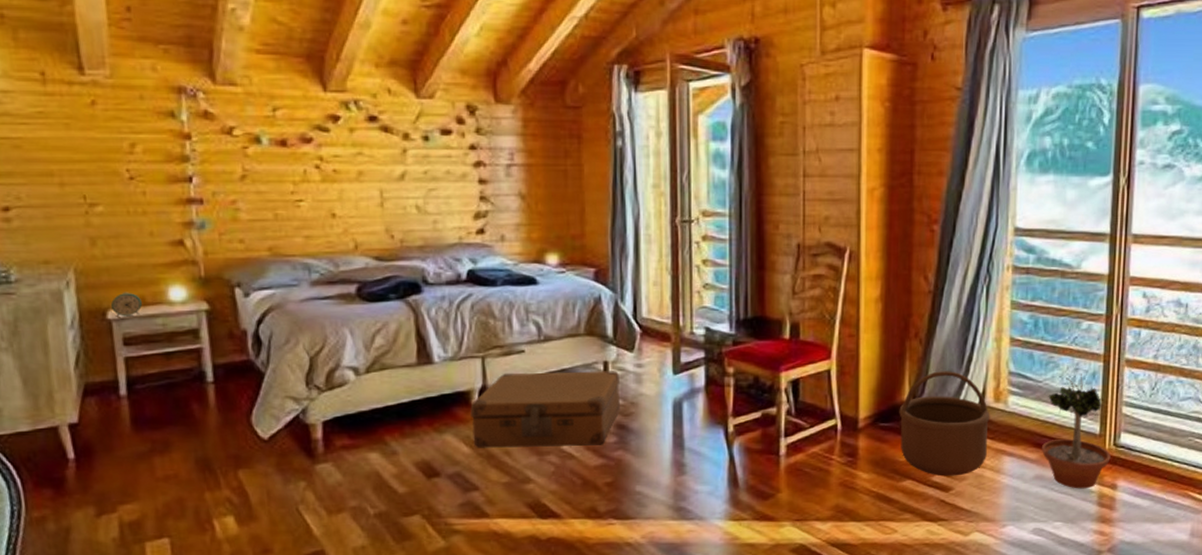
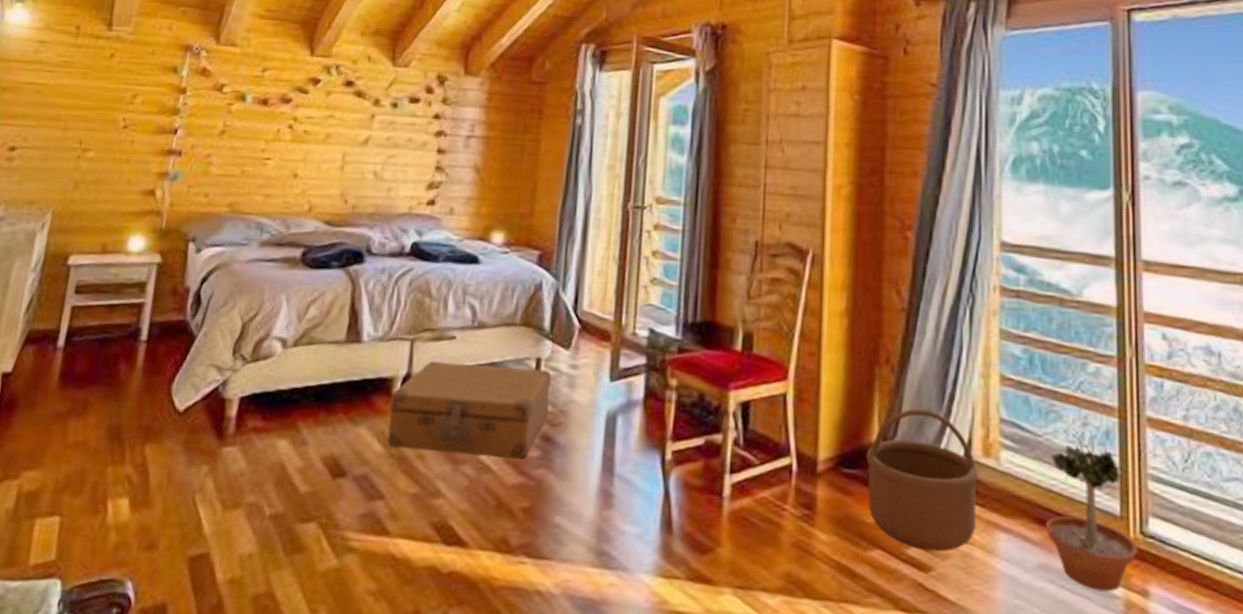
alarm clock: present [110,292,142,317] -> none [74,238,103,264]

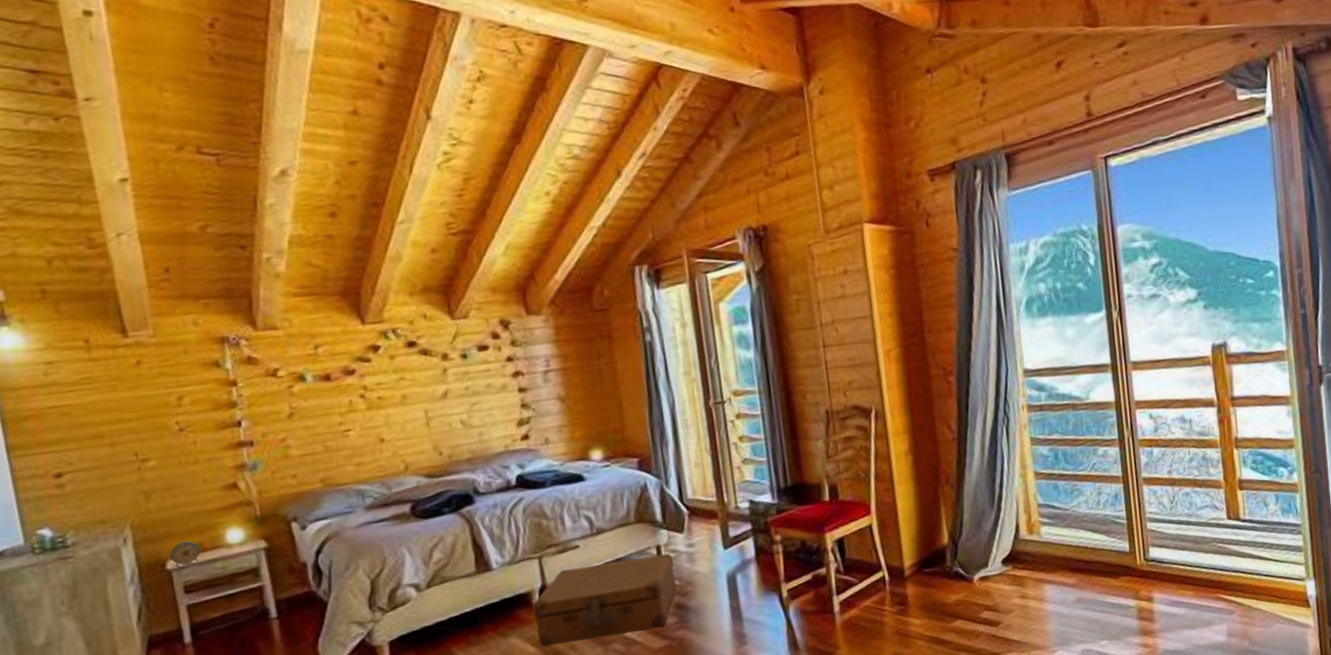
alarm clock: none [74,238,103,264] -> present [169,540,201,566]
basket: present [866,408,979,552] -> none [941,510,1029,612]
potted tree: present [1045,430,1138,592] -> none [1077,496,1143,607]

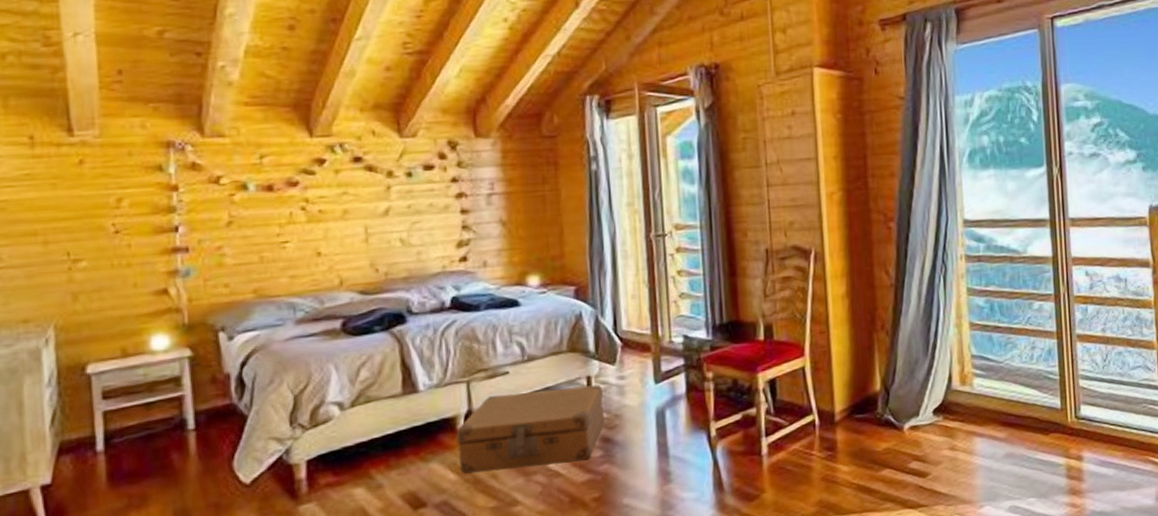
alarm clock: present [169,540,201,566] -> none [90,344,123,371]

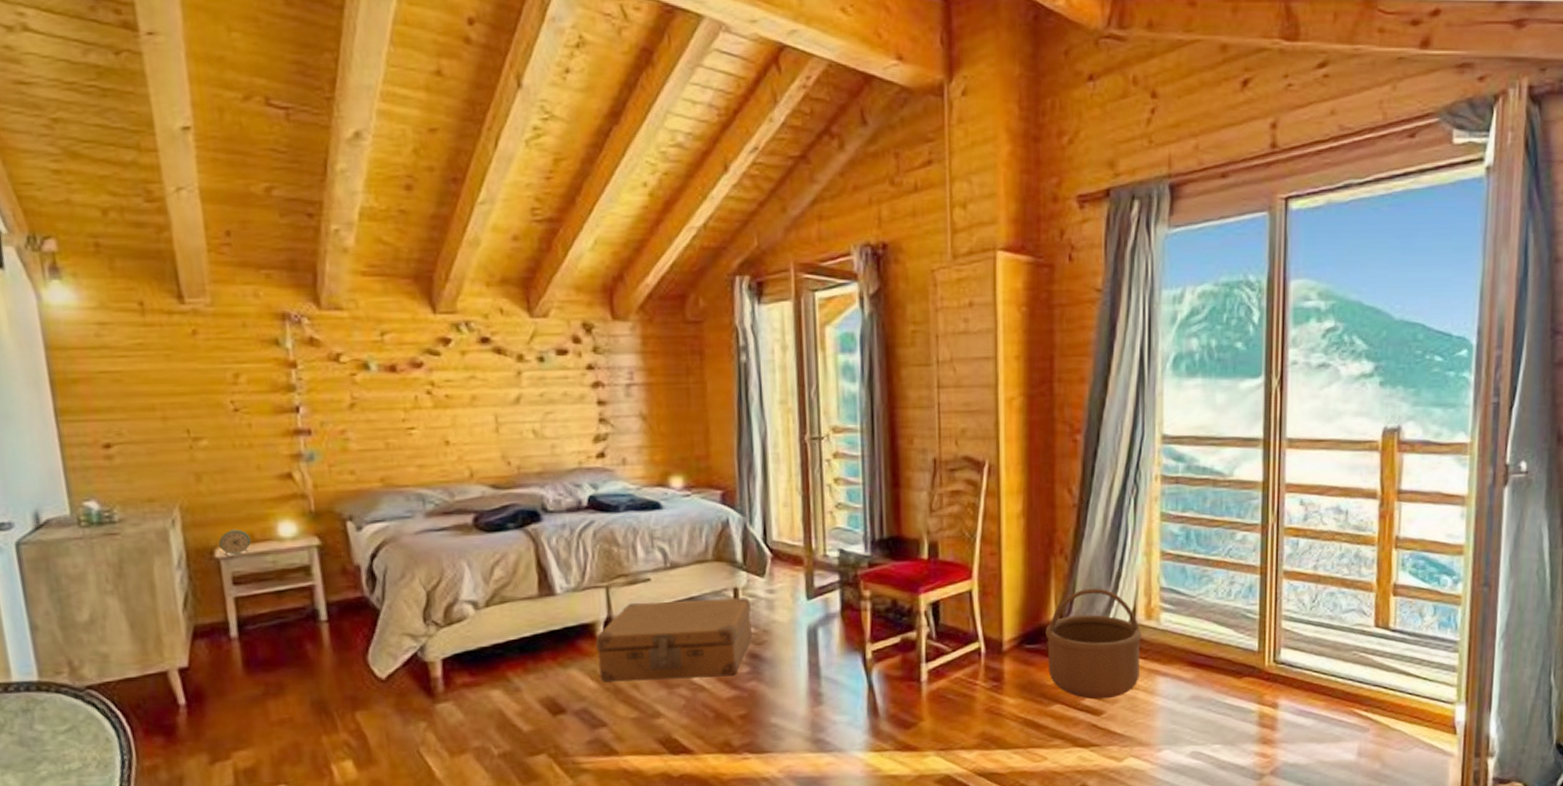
alarm clock: none [90,344,123,371] -> present [218,529,251,555]
basket: none [872,358,959,463] -> present [1045,588,1142,700]

